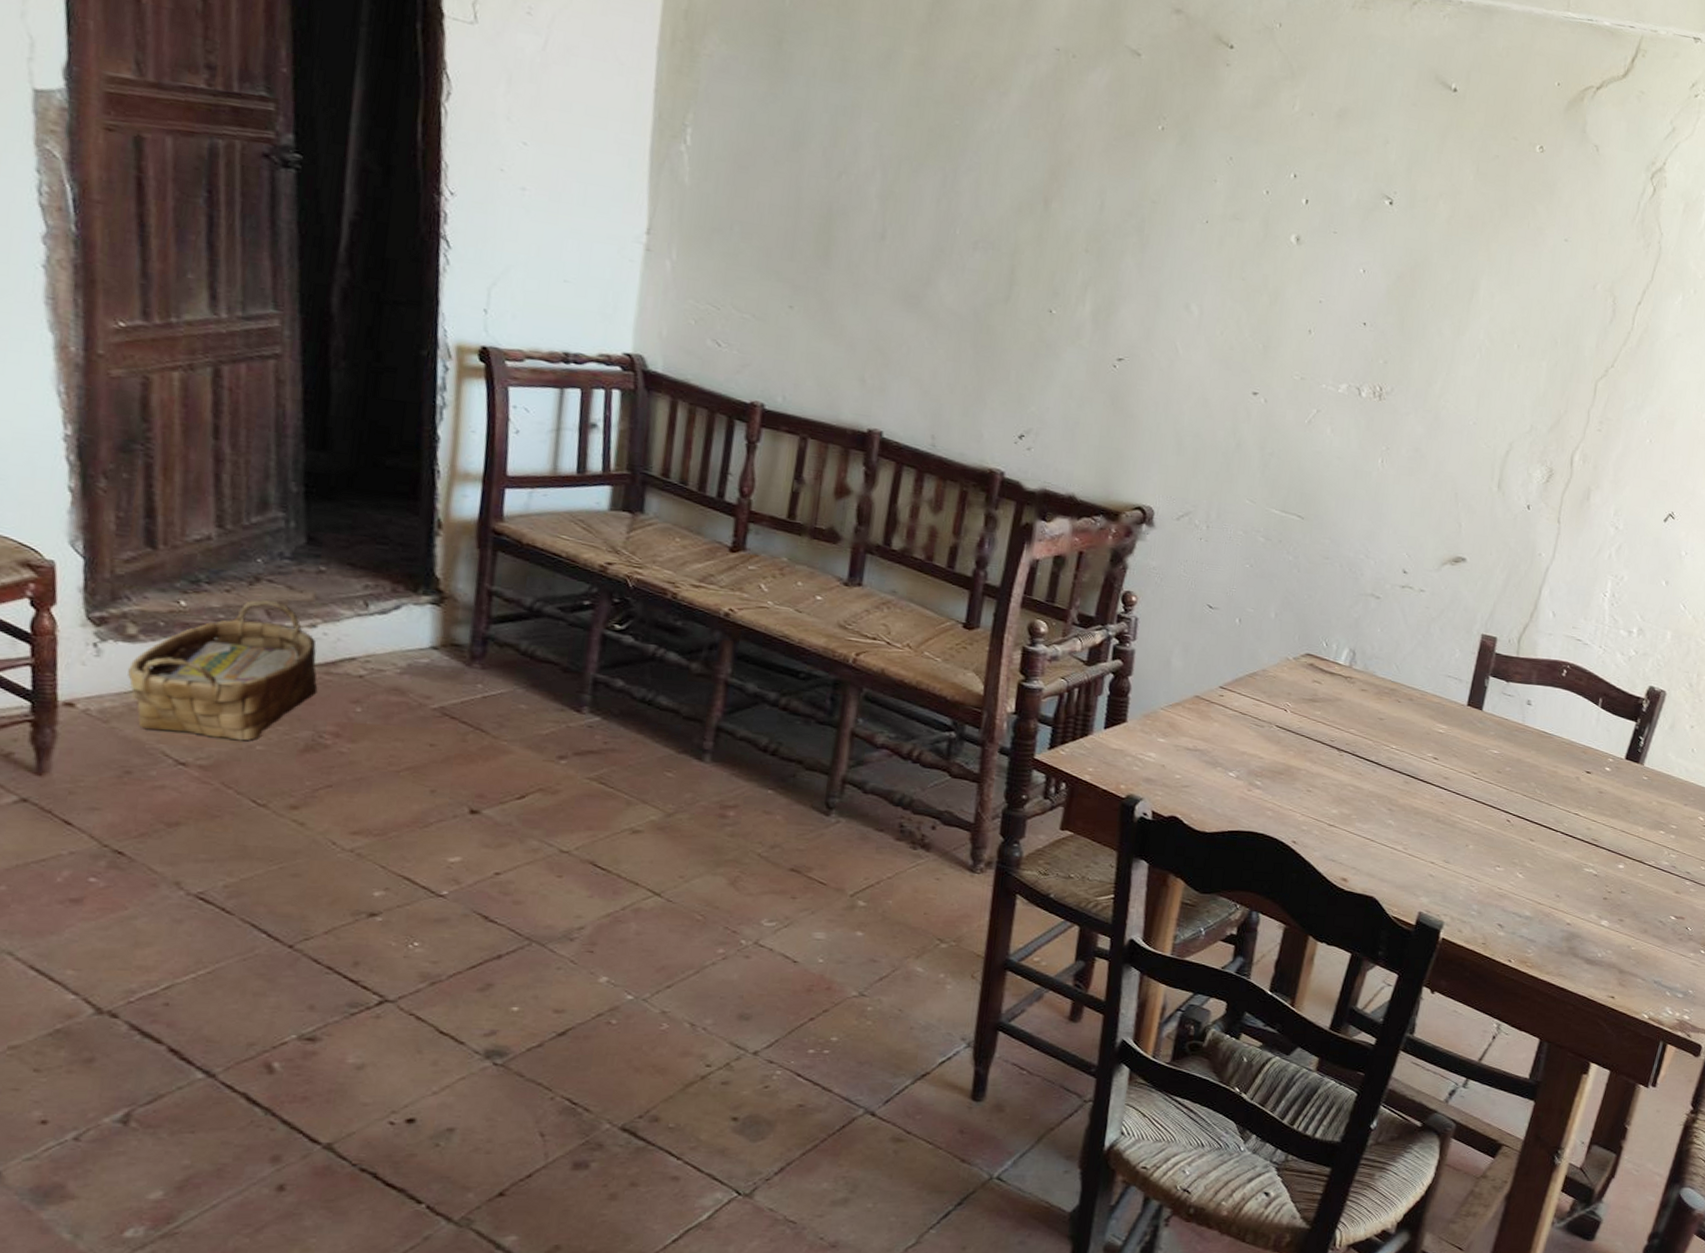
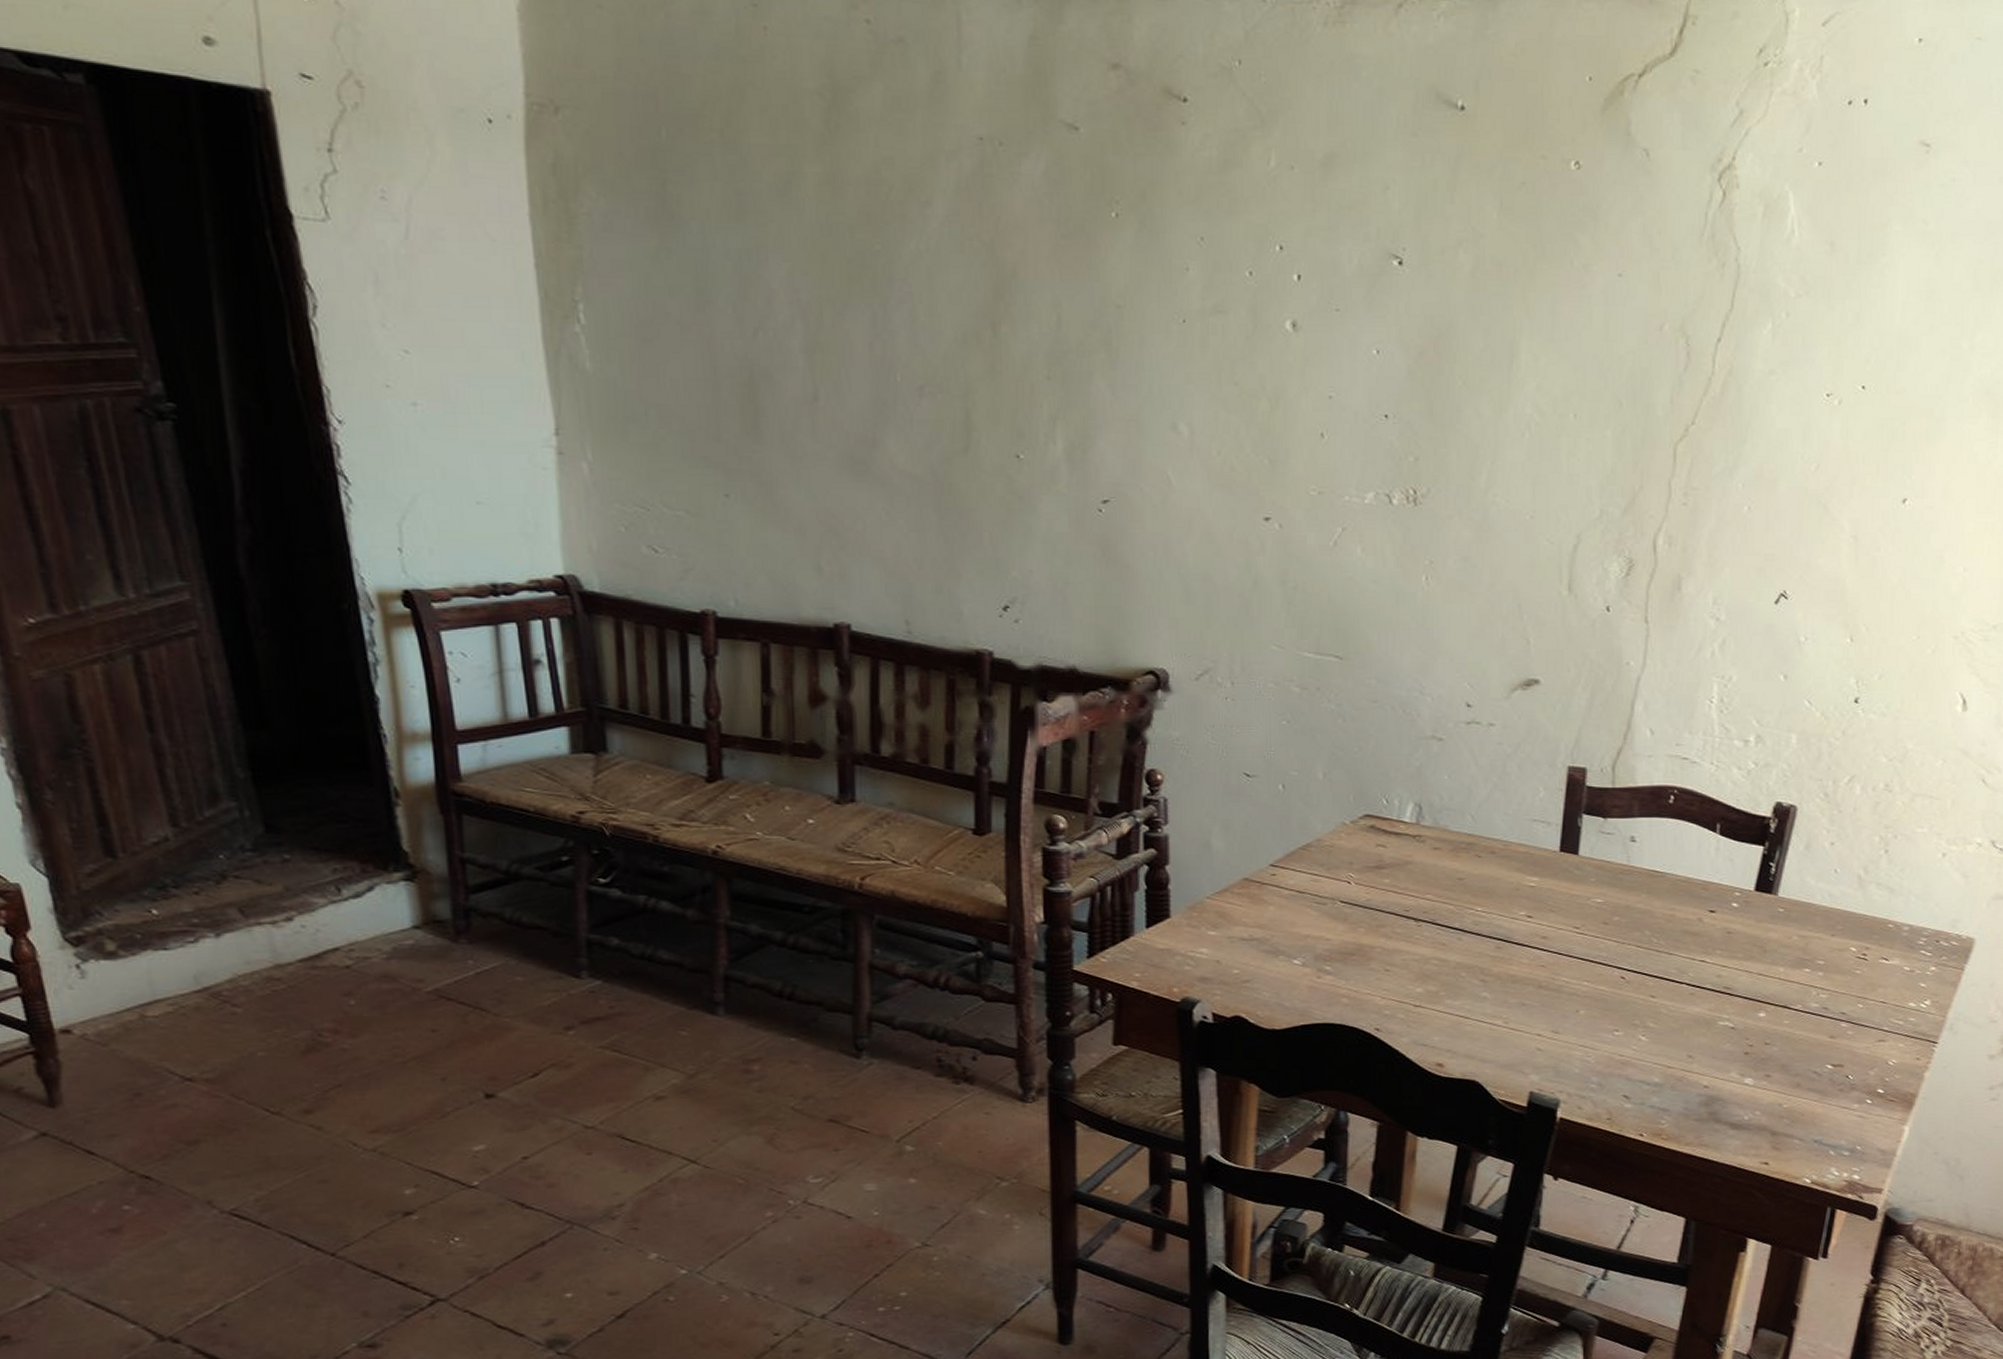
woven basket: present [128,599,318,741] -> none [115,897,307,1049]

